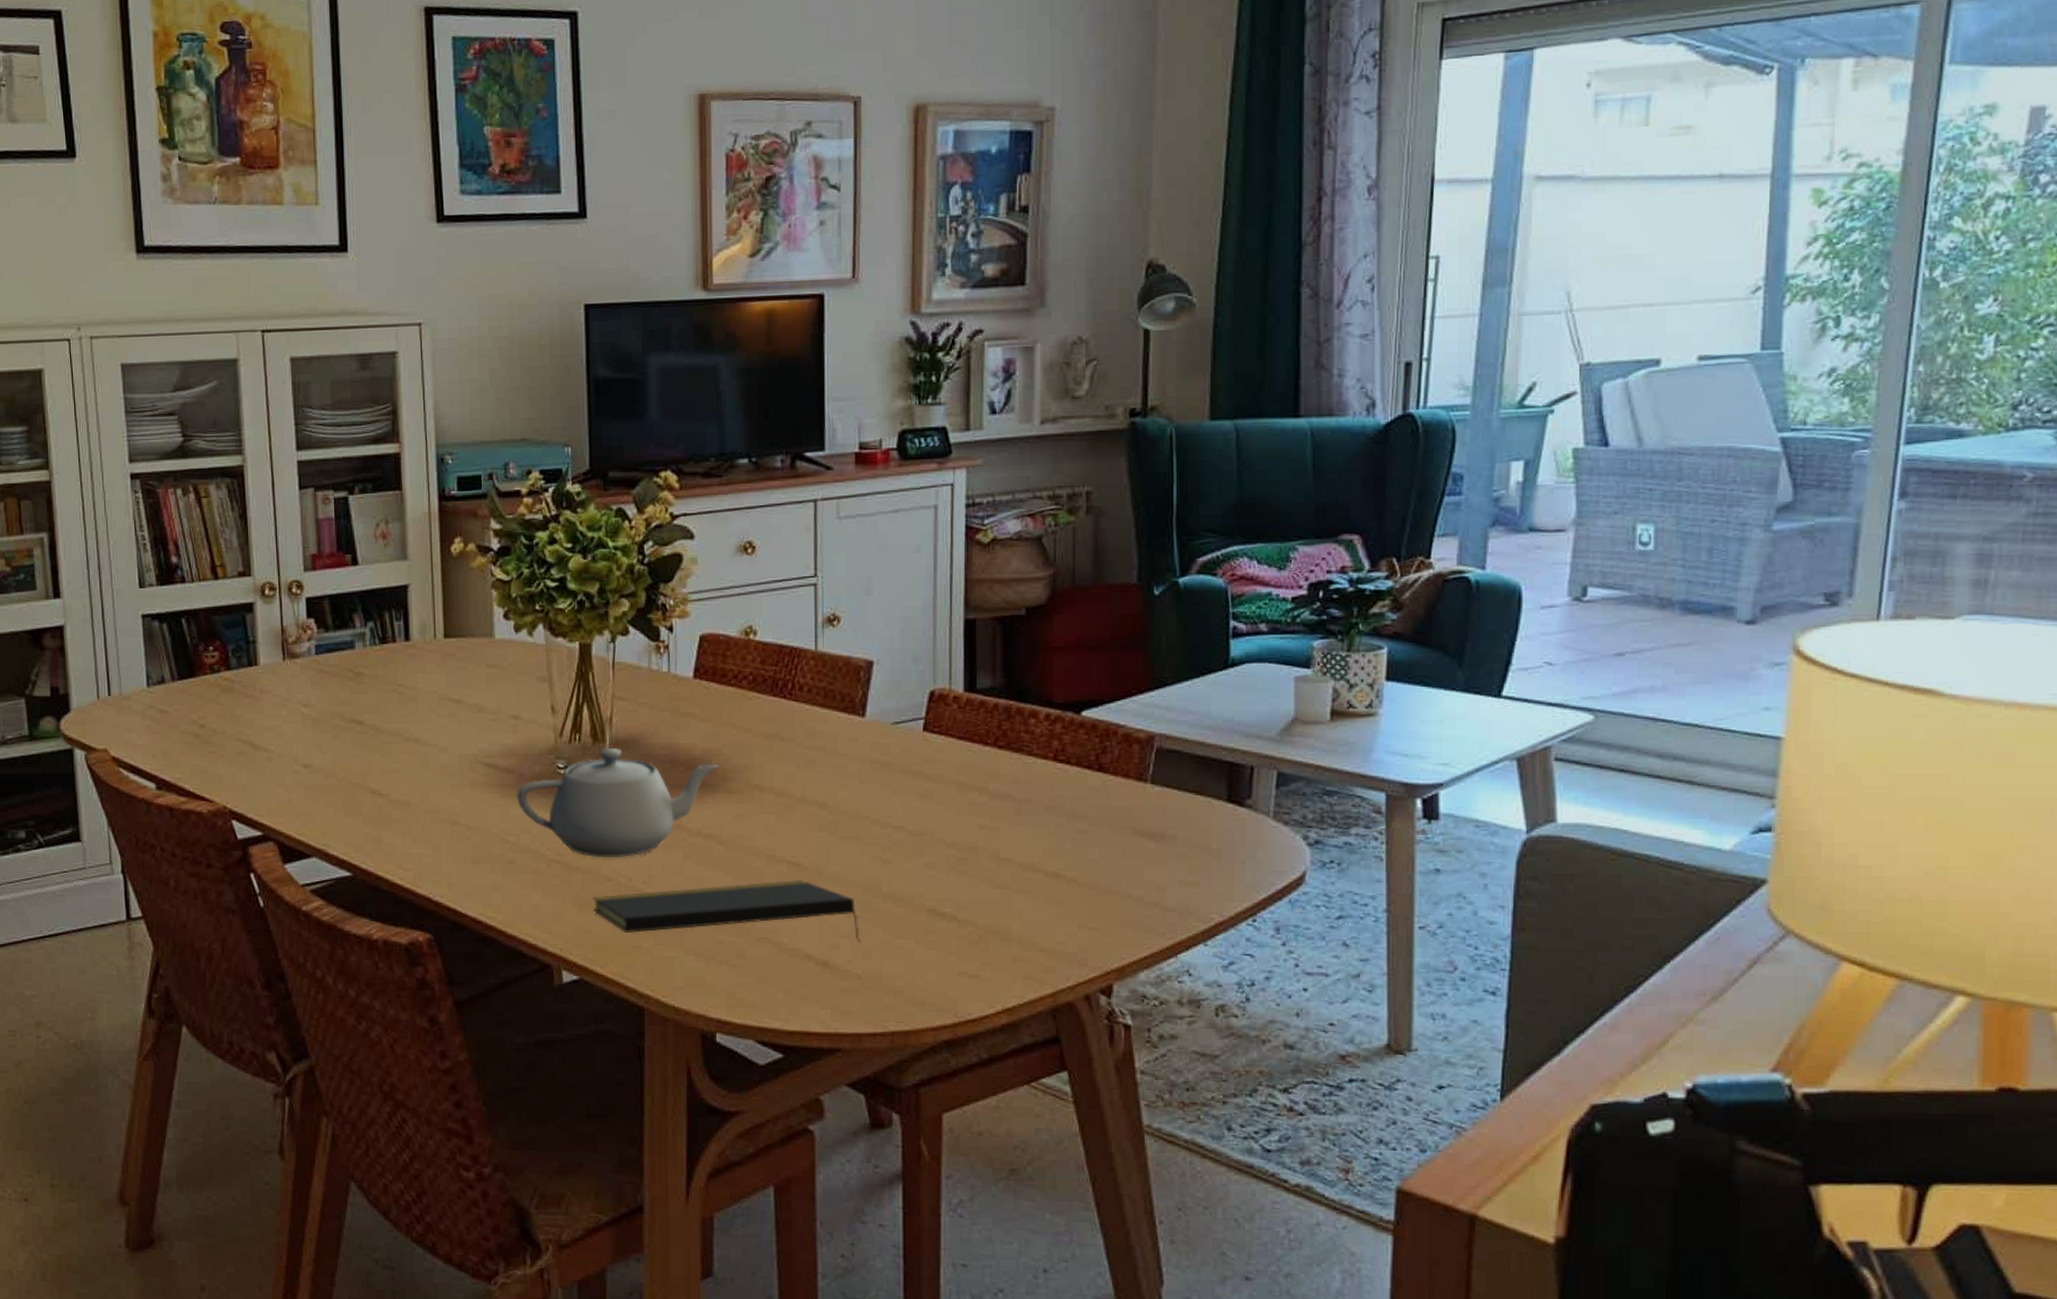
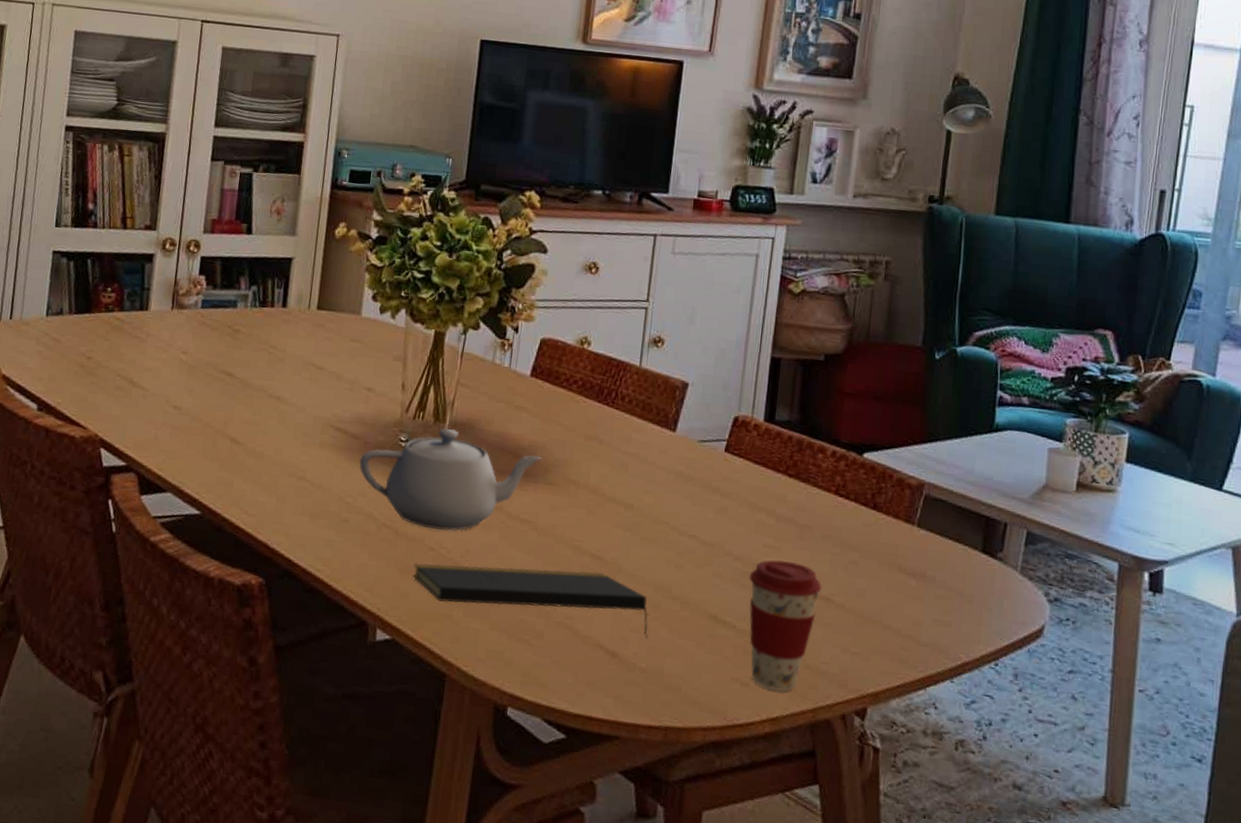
coffee cup: none [965,839,1049,980] -> present [748,559,822,692]

